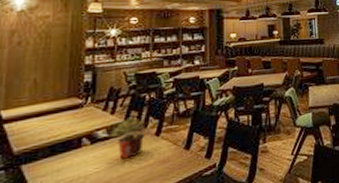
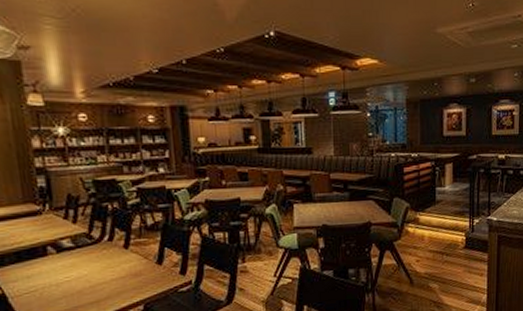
potted plant: present [108,117,149,159] -> none [73,227,116,270]

